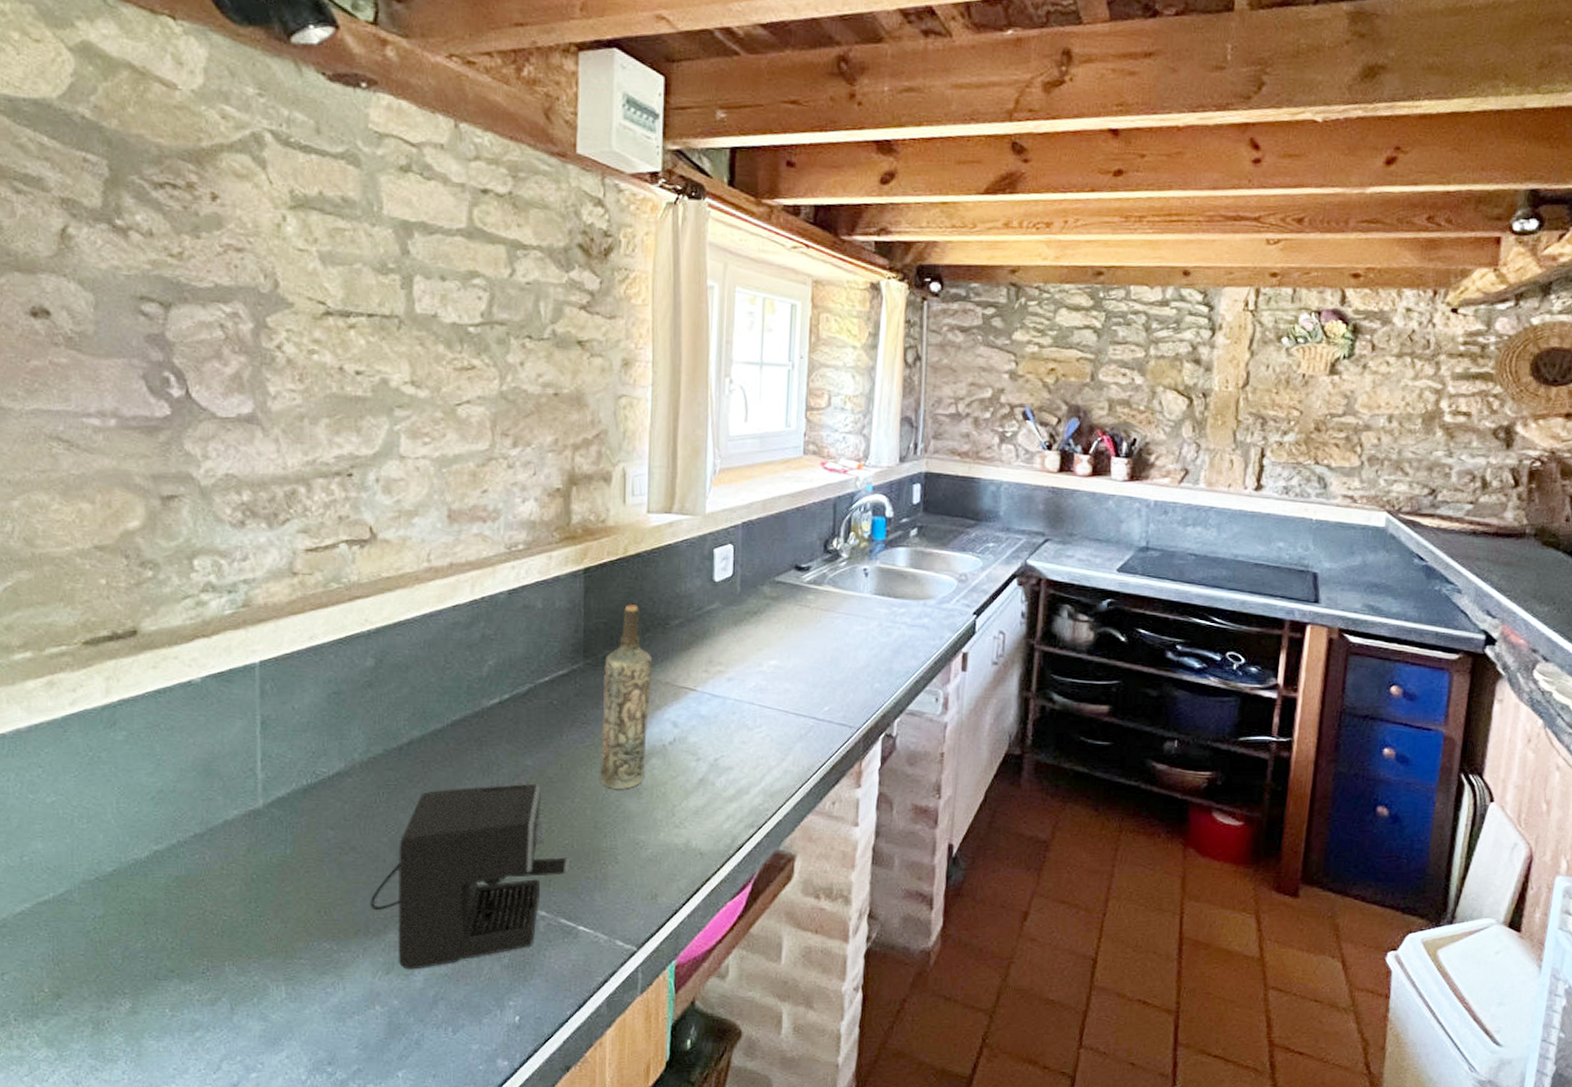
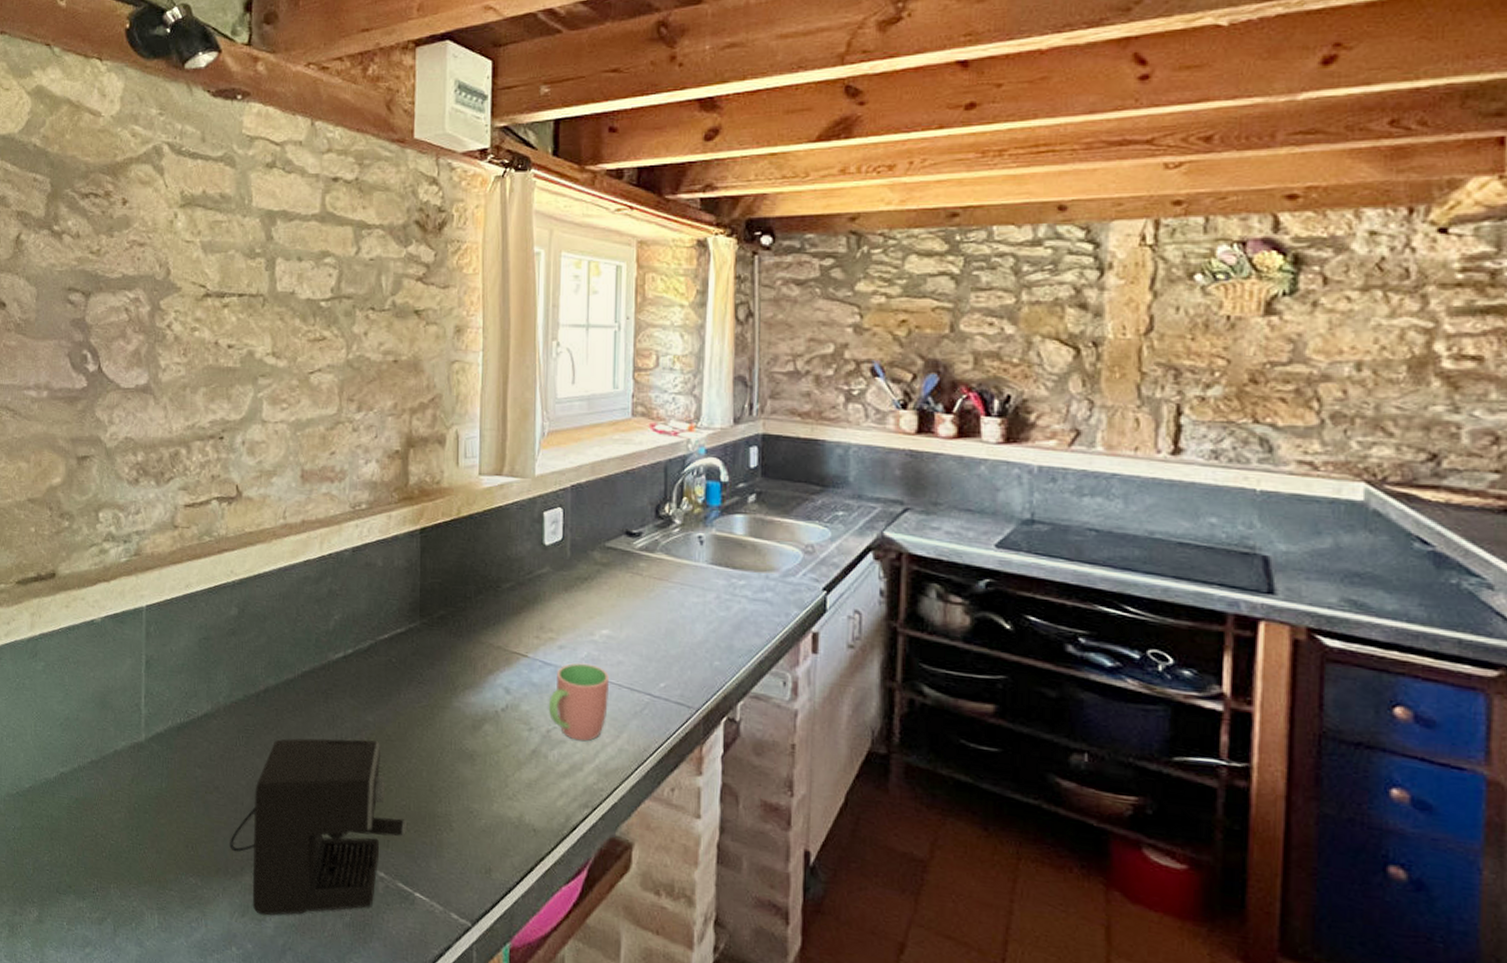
bottle: present [599,604,652,789] -> none [434,566,484,754]
cup: none [716,693,776,767] -> present [548,663,609,741]

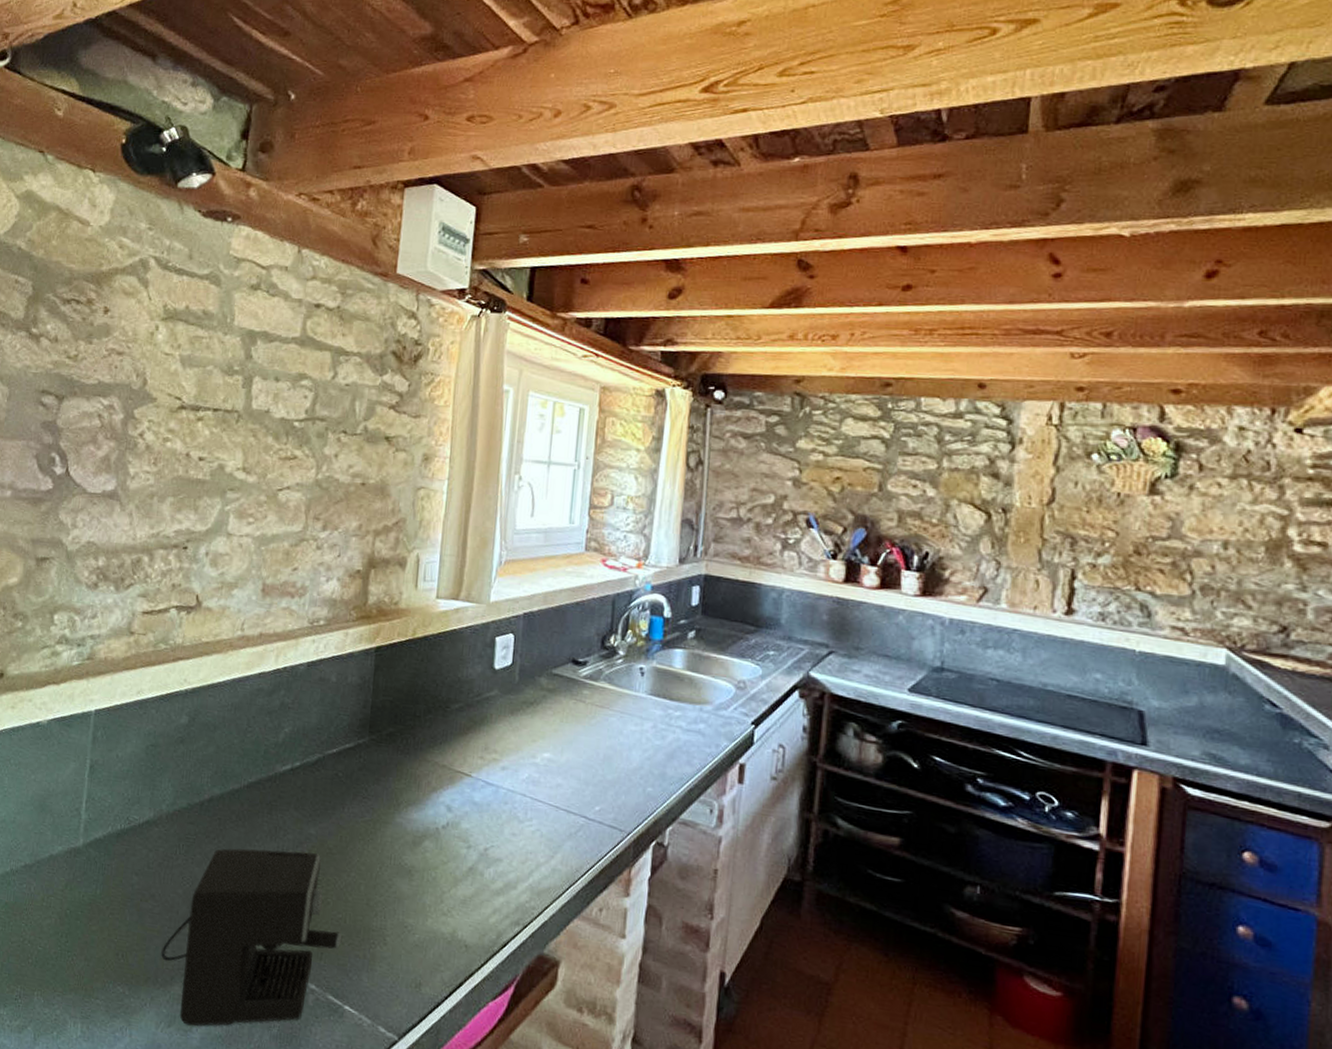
cup: present [548,663,609,741] -> none [487,784,547,861]

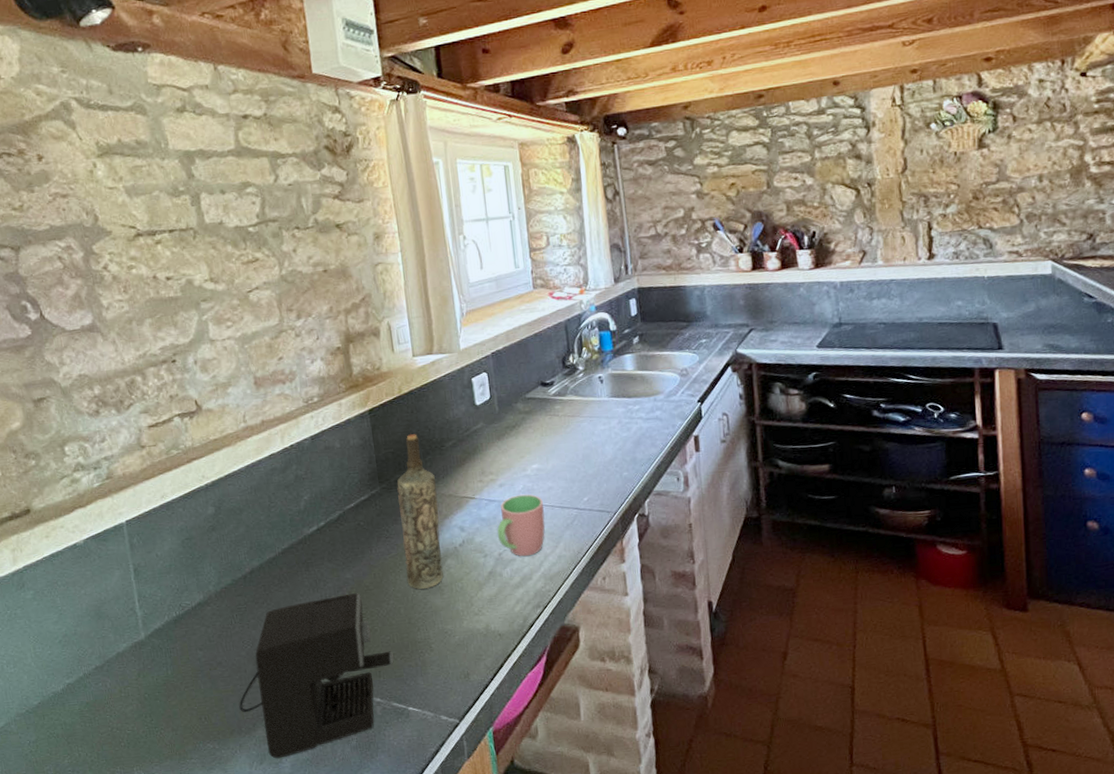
bottle: none [375,685,432,869] -> present [397,434,444,589]
cup: none [487,784,547,861] -> present [497,494,545,557]

